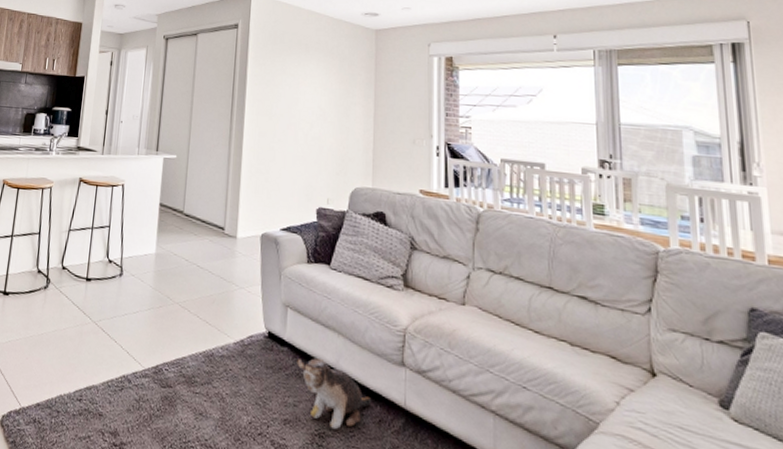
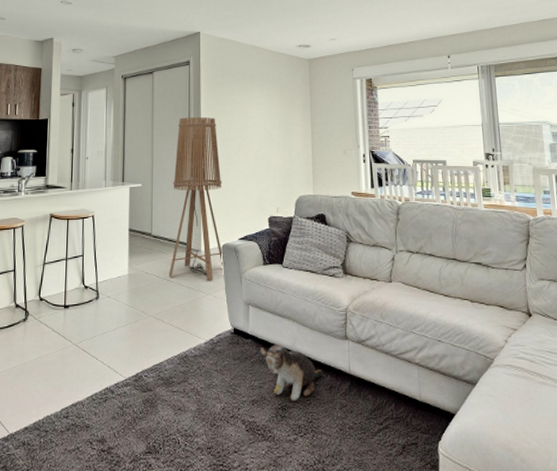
floor lamp: none [199,86,266,274] -> present [168,117,225,281]

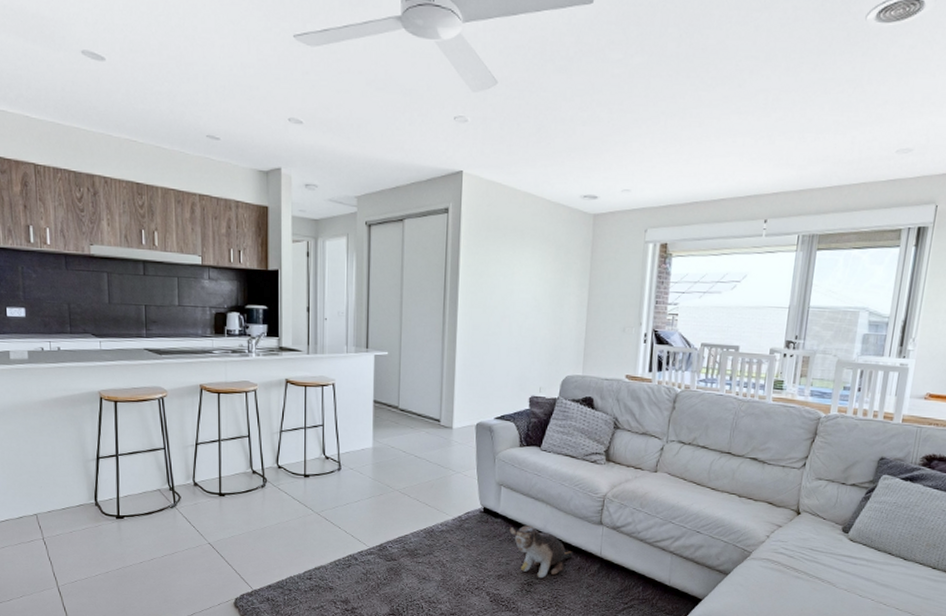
floor lamp: present [168,117,225,281] -> none [416,277,480,460]

